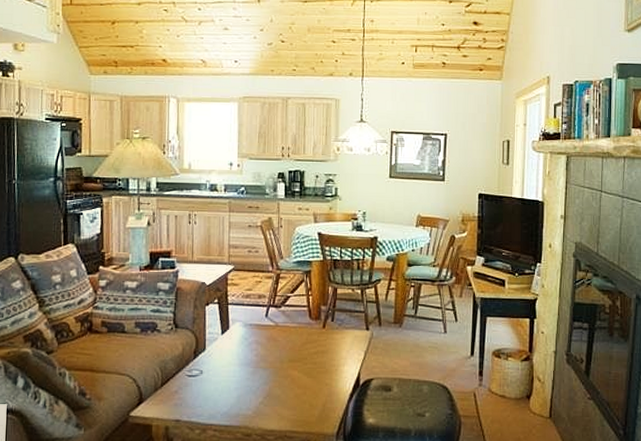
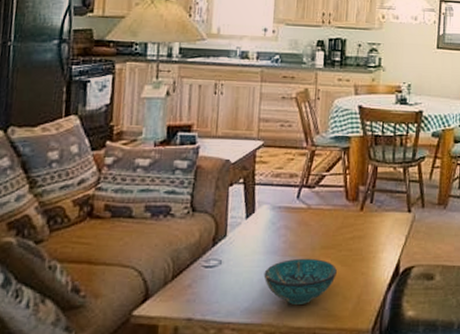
decorative bowl: none [239,370,303,410] -> present [263,258,337,304]

